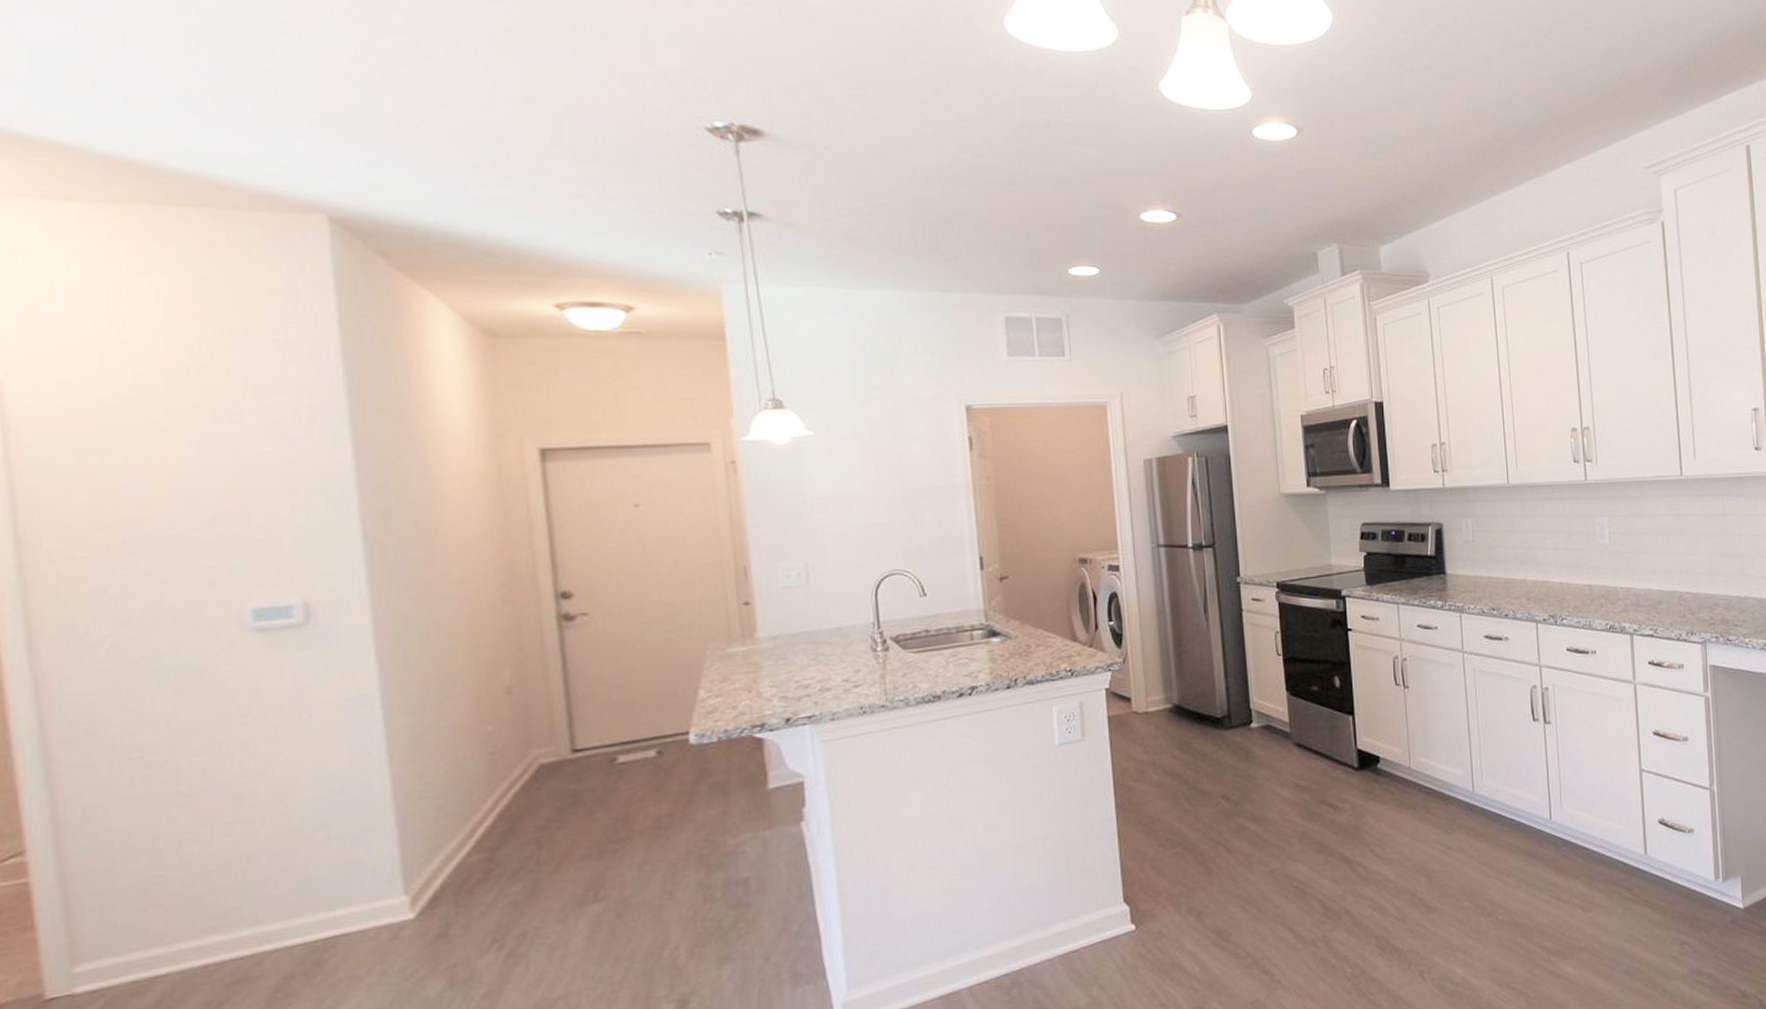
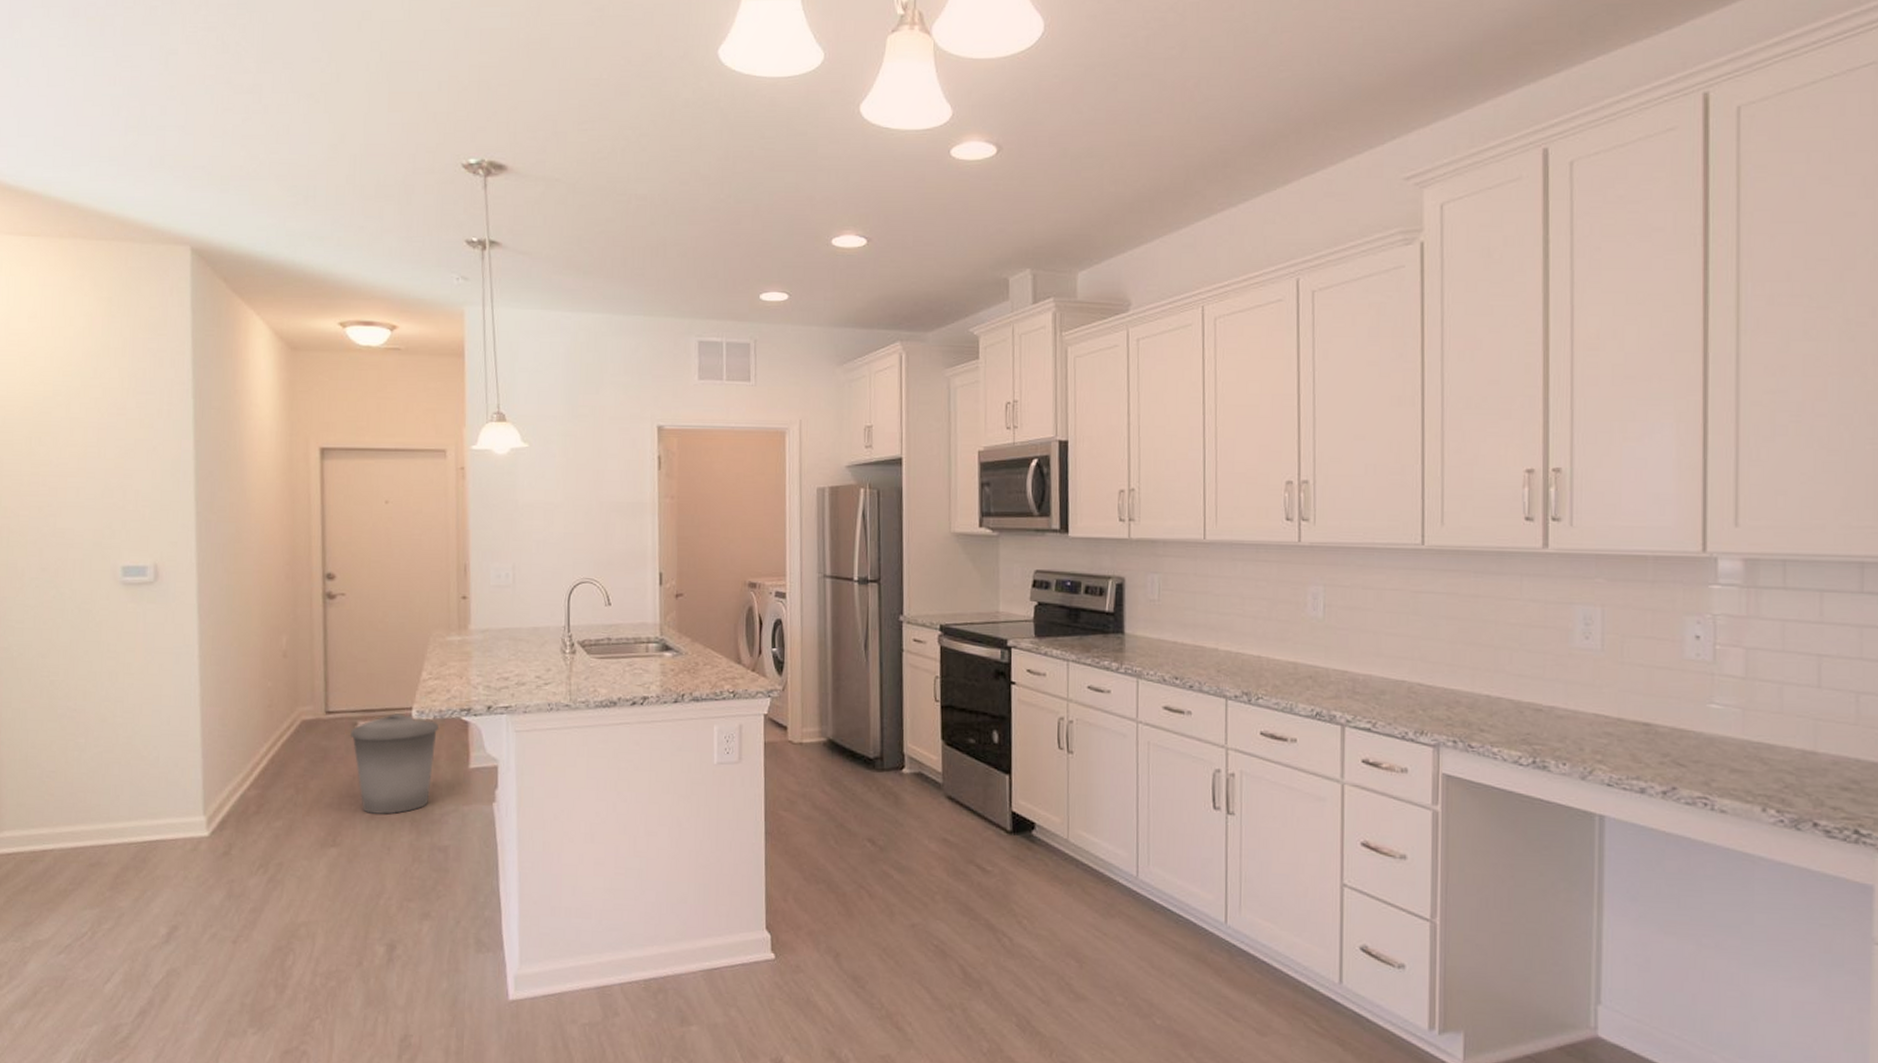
trash can: none [609,740,727,858] -> present [351,713,440,814]

